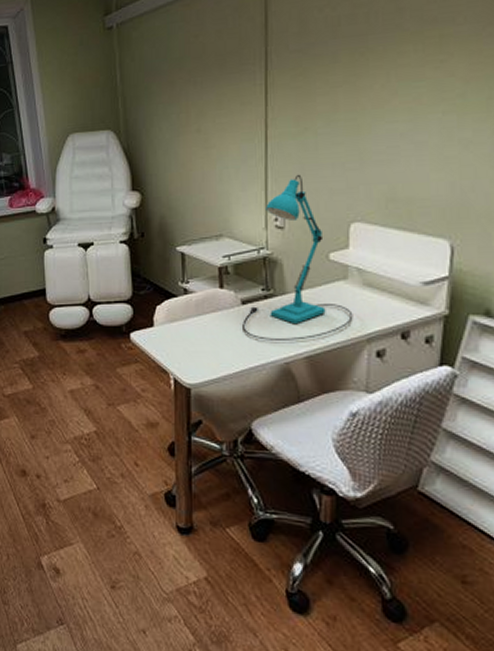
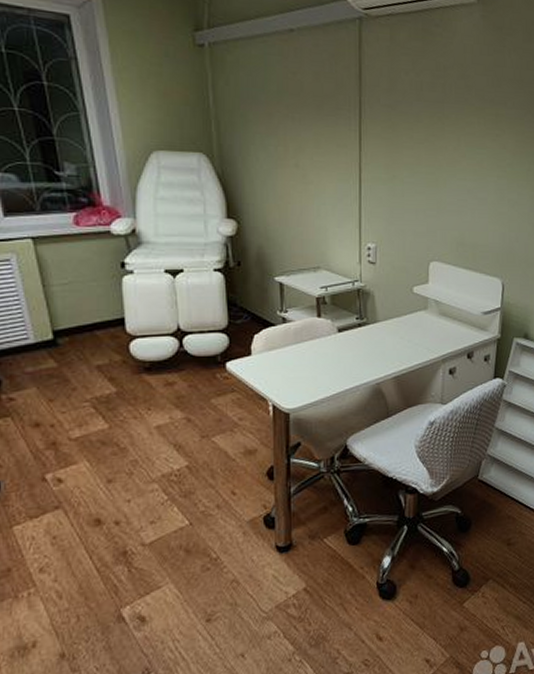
desk lamp: present [242,174,353,341] -> none [339,216,432,364]

